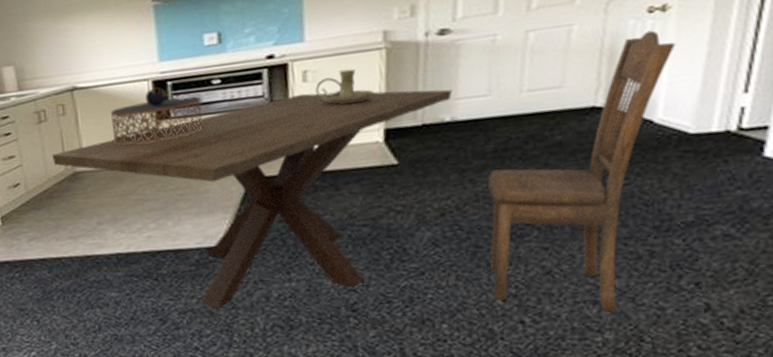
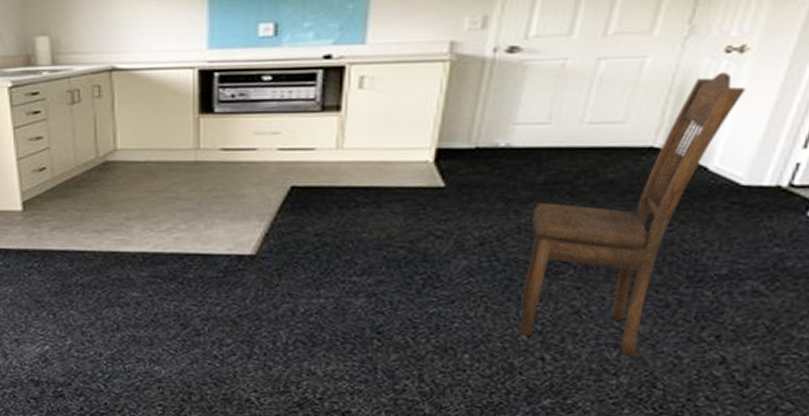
dining table: present [52,89,453,308] -> none [83,101,513,318]
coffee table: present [111,87,202,146] -> none [151,78,249,138]
candle holder: present [315,68,374,105] -> none [370,79,430,118]

